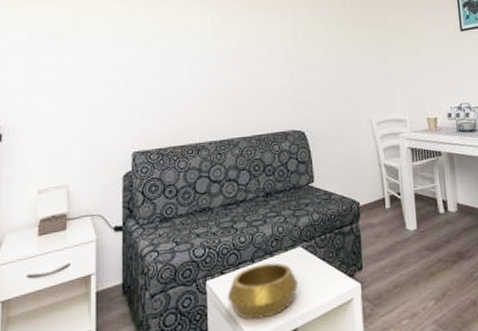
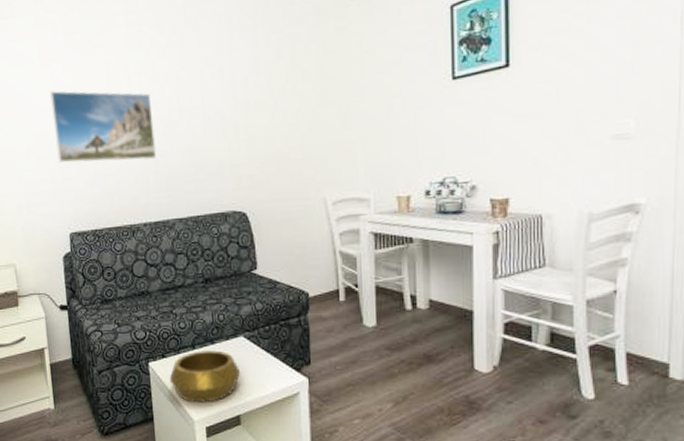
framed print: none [125,21,225,86] -> present [50,90,157,163]

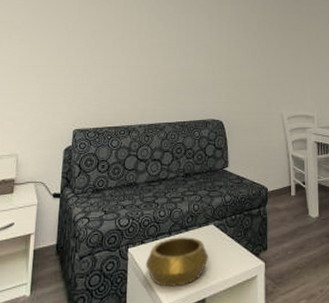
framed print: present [50,90,157,163] -> none [73,17,157,74]

